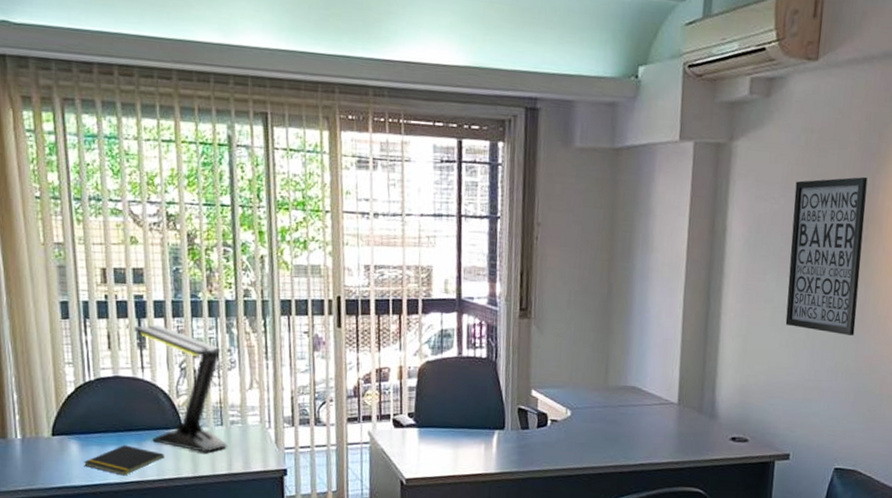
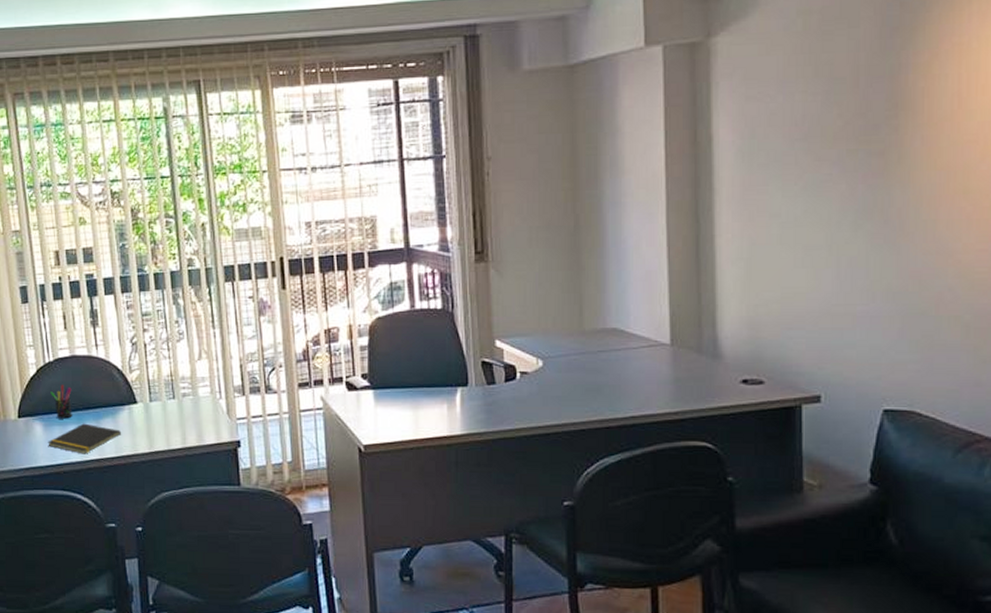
pen holder: none [89,405,113,440] -> present [50,385,72,419]
desk lamp: present [134,325,227,452] -> none [87,302,180,427]
wall art: present [785,176,868,336] -> none [795,56,893,247]

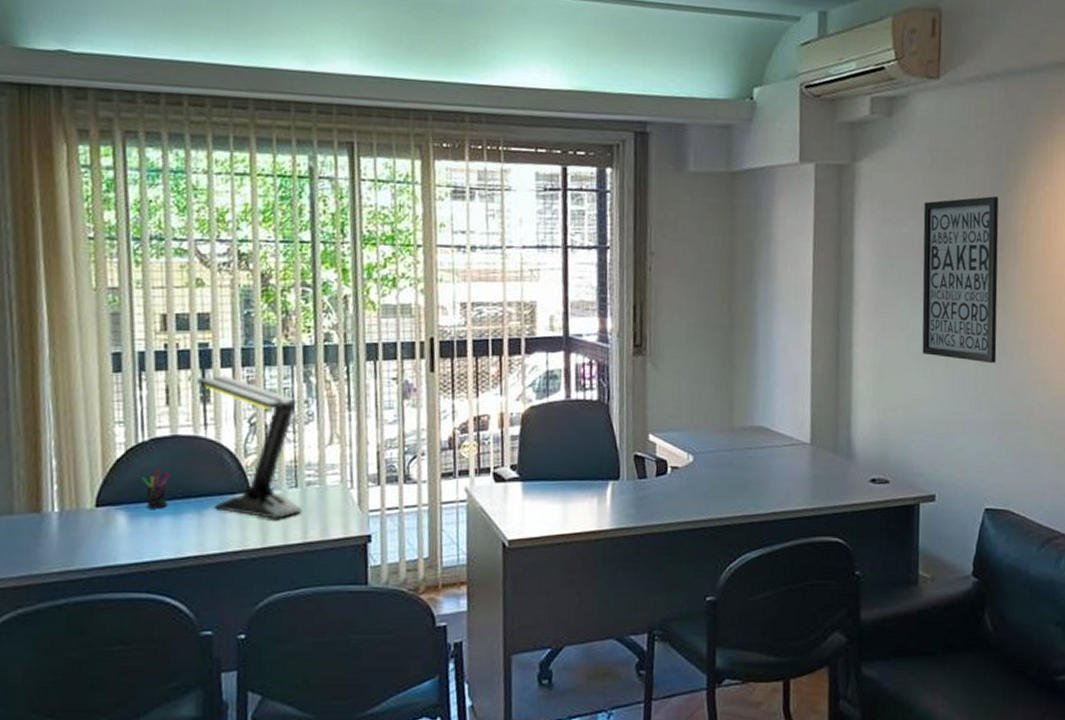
notepad: present [48,423,121,454] -> none [132,514,228,551]
desk lamp: none [87,302,180,427] -> present [197,376,302,519]
wall art: none [795,56,893,247] -> present [922,196,999,363]

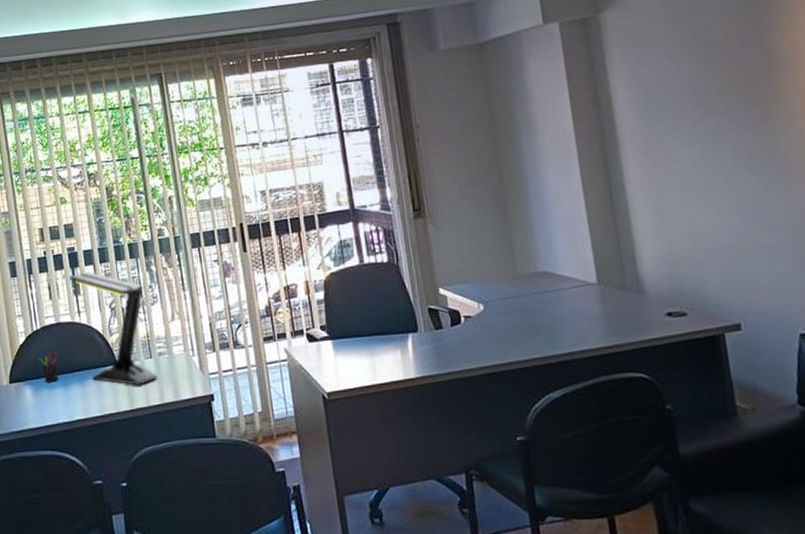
wall art: present [922,196,999,363] -> none [676,20,785,186]

